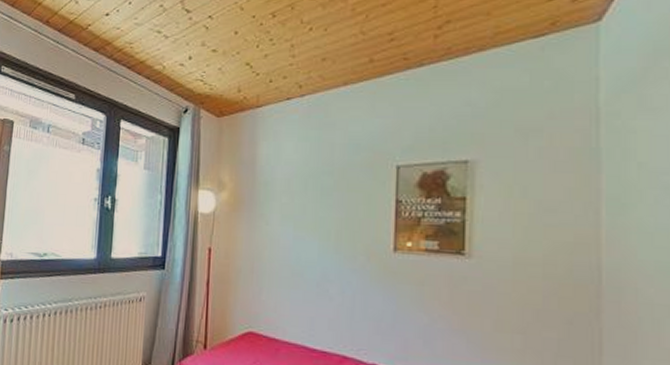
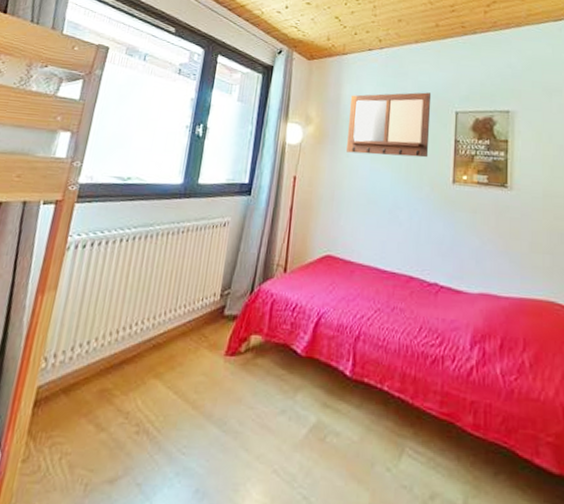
writing board: none [266,145,366,223] -> present [346,92,432,158]

